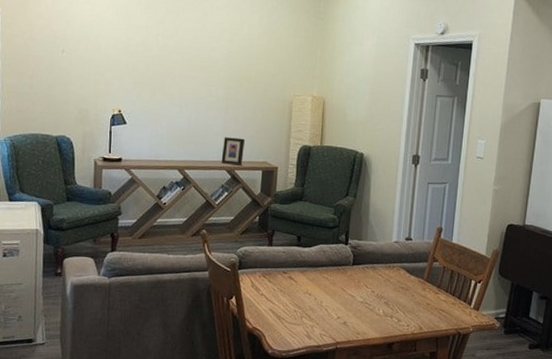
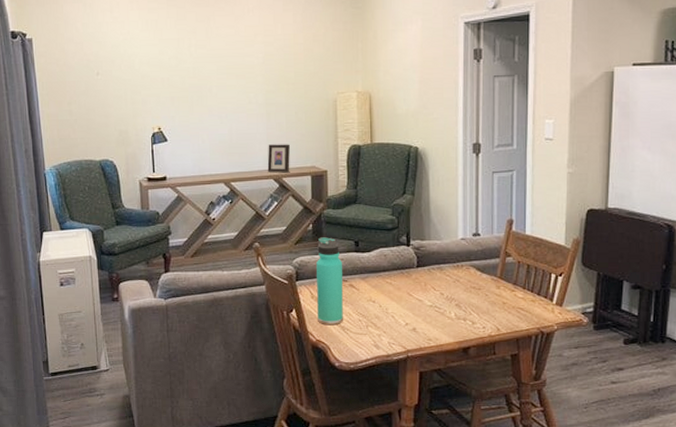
thermos bottle: none [256,230,284,314] -> present [316,237,343,326]

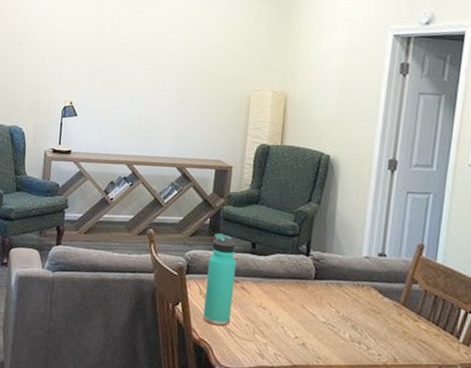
picture frame: present [267,144,290,173] -> none [171,132,197,163]

